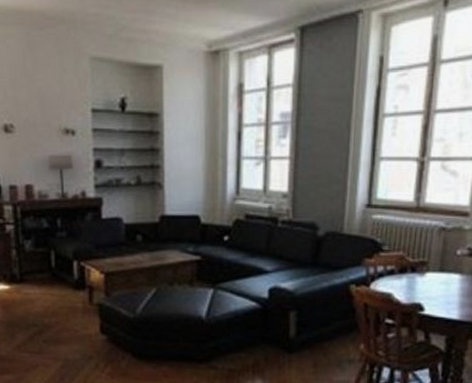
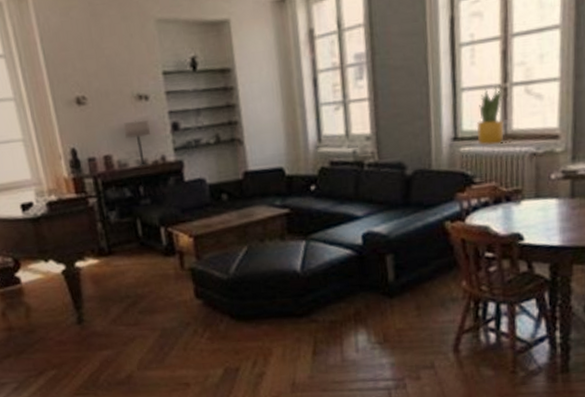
planter: none [390,159,422,216] -> present [476,86,505,145]

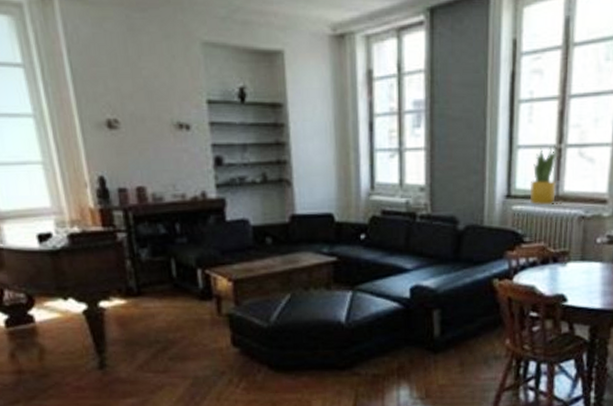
table lamp: present [123,120,151,167] -> none [160,151,191,202]

